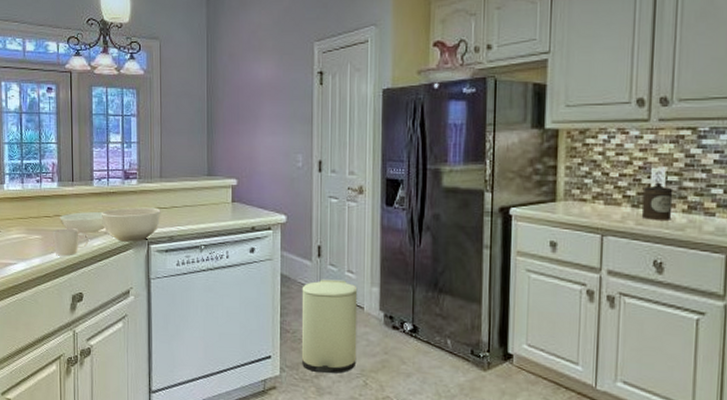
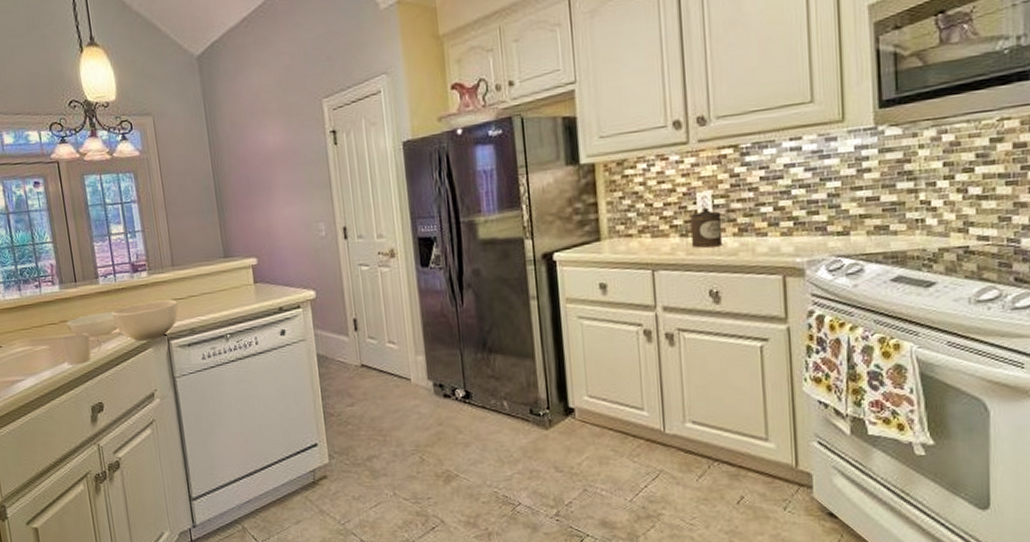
pedal bin: present [301,279,358,373] -> none [341,352,410,454]

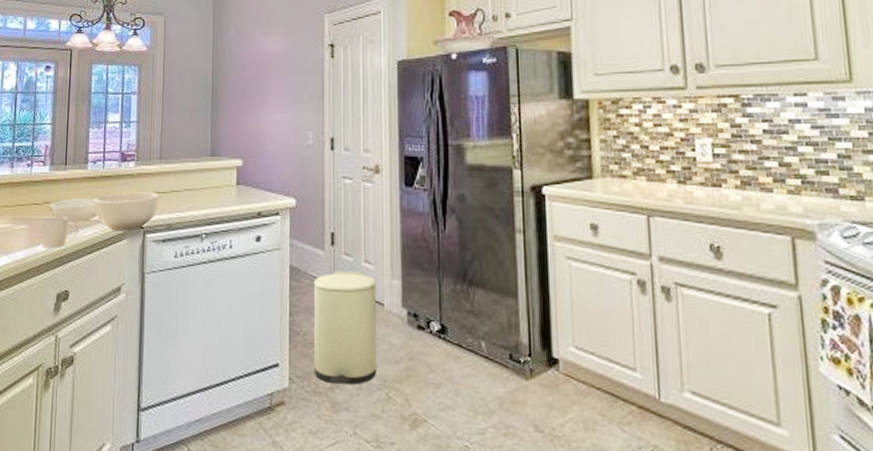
pedal bin: none [341,352,410,454] -> present [313,271,377,385]
canister: present [691,207,723,248] -> none [689,155,724,198]

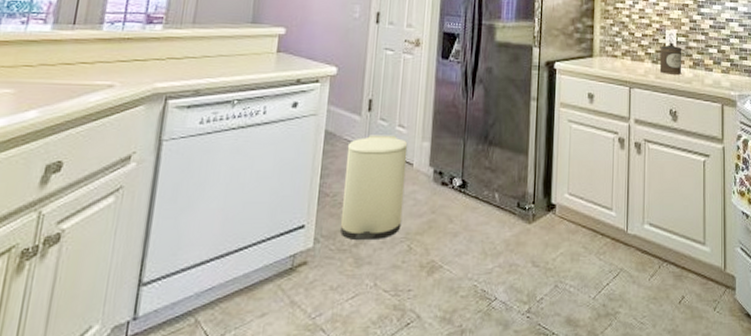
mug: present [39,217,79,249] -> none [30,80,85,115]
bowl: present [48,197,98,223] -> none [45,60,111,88]
bowl: present [93,192,159,231] -> none [106,55,188,97]
canister: none [689,155,724,198] -> present [659,42,682,75]

